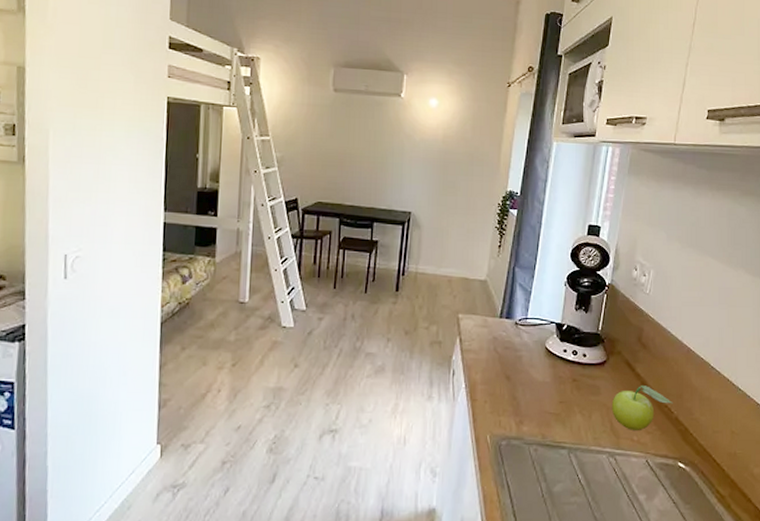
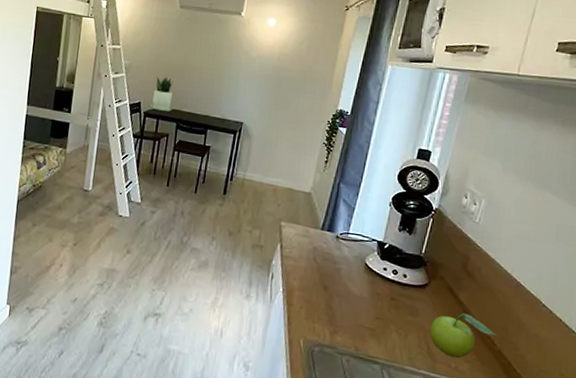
planter: none [308,168,334,207] -> present [149,76,173,112]

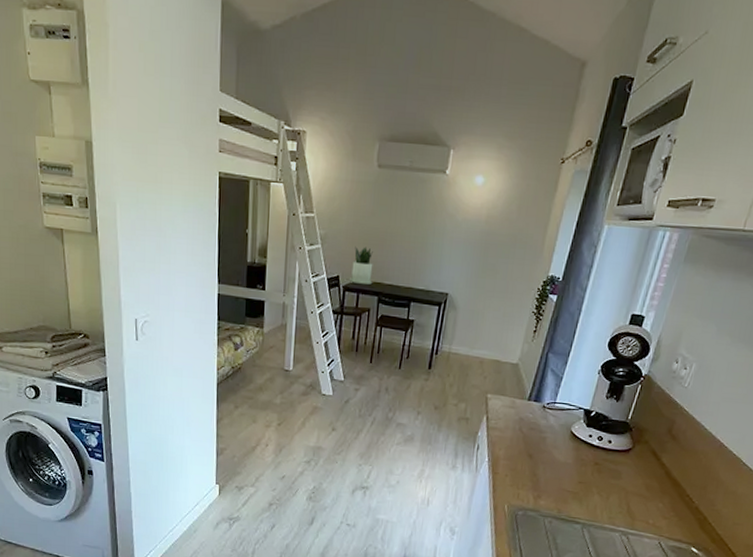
fruit: present [429,312,496,358] -> none [630,473,695,515]

